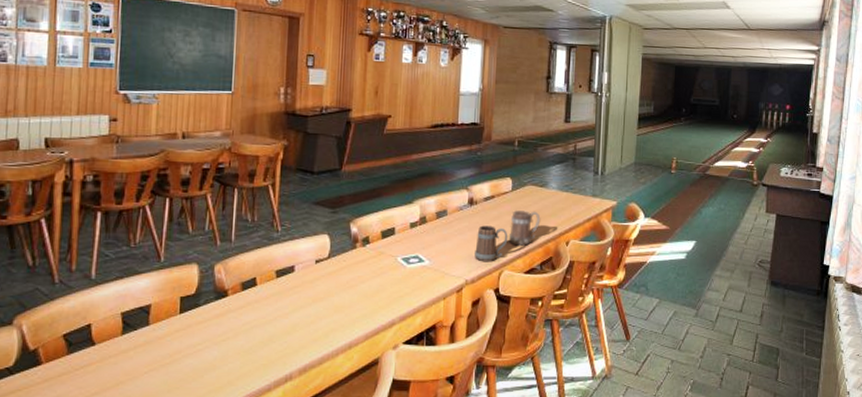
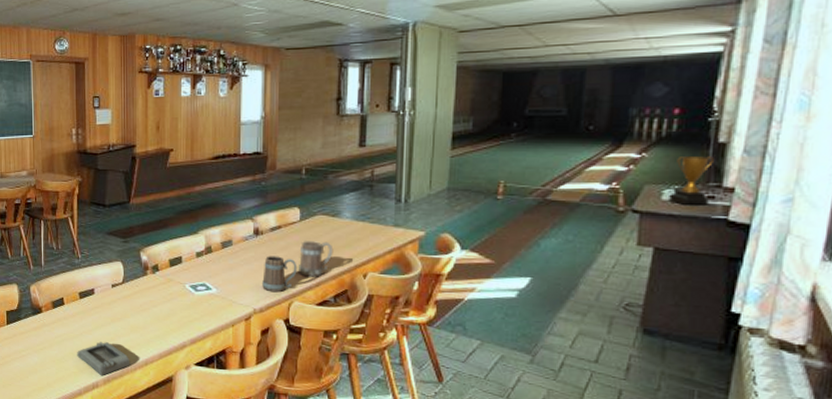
ashtray: none [268,326,332,366] -> present [77,342,130,376]
trophy: none [785,142,810,181] -> present [669,156,714,205]

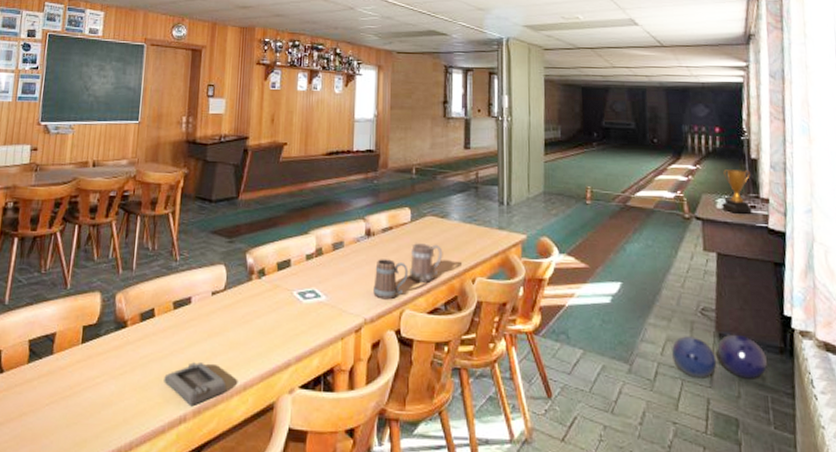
bowling ball: none [582,330,637,371] -> present [671,336,717,378]
bowling ball: none [638,329,700,375] -> present [717,333,767,381]

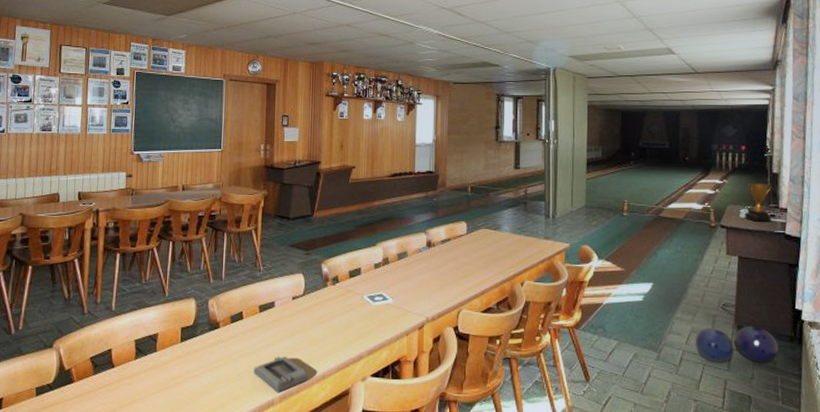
beer mug: present [373,259,408,300] -> none [434,266,465,301]
beer mug: present [408,242,443,283] -> none [465,251,496,286]

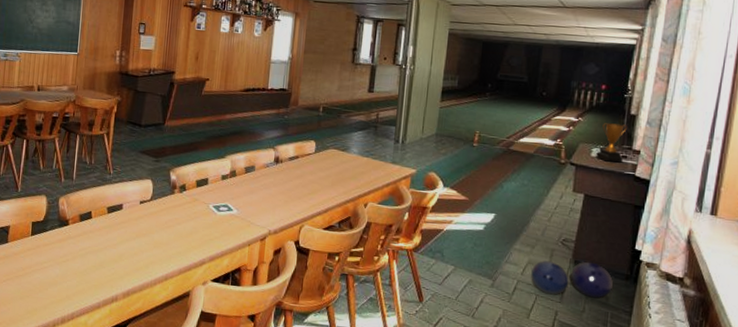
ashtray: present [253,356,308,393] -> none [99,256,151,290]

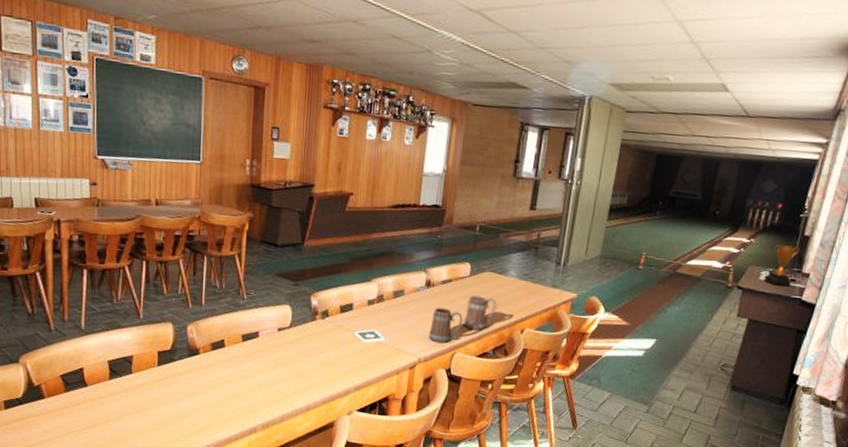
beer mug: none [278,182,310,217] -> present [429,307,463,344]
beer mug: none [309,170,341,204] -> present [463,294,497,331]
bowling ball: present [530,260,569,295] -> none [686,386,725,420]
bowling ball: present [570,261,613,299] -> none [726,386,768,423]

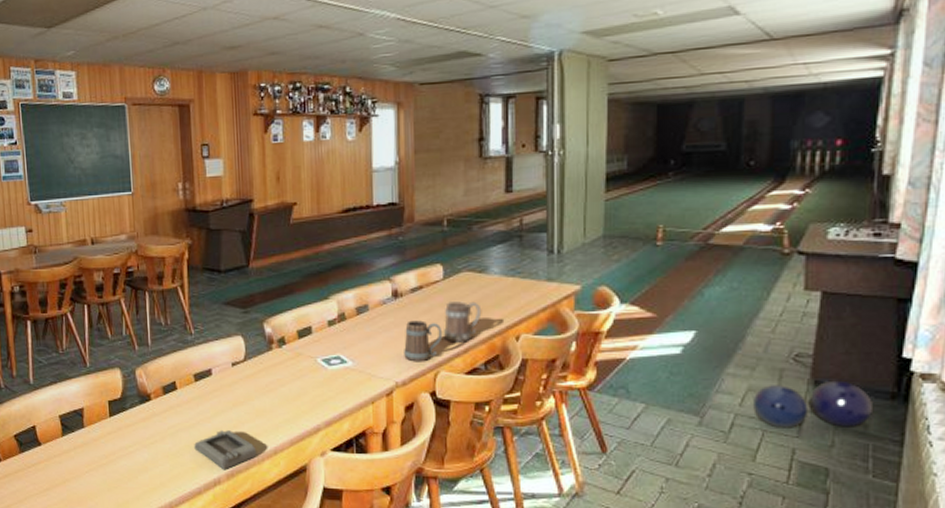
ashtray: none [235,386,292,421] -> present [194,430,257,471]
bowling ball: none [686,386,725,420] -> present [752,385,808,428]
bowling ball: none [726,386,768,423] -> present [810,380,872,429]
trophy: present [764,244,799,287] -> none [835,190,878,244]

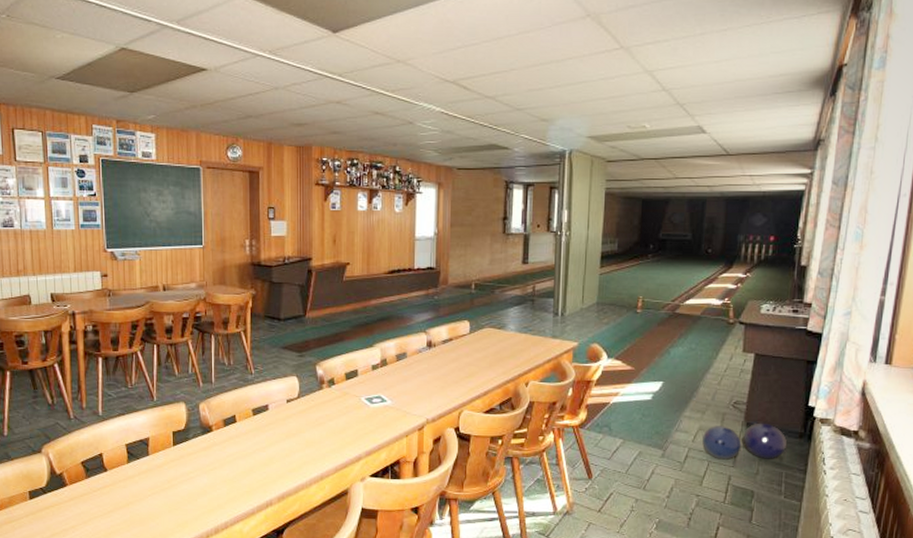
ashtray: present [194,430,257,471] -> none [250,459,306,494]
beer mug: present [404,320,443,362] -> none [435,367,467,402]
beer mug: present [443,300,482,343] -> none [467,351,500,387]

